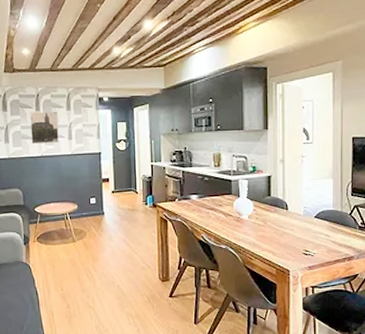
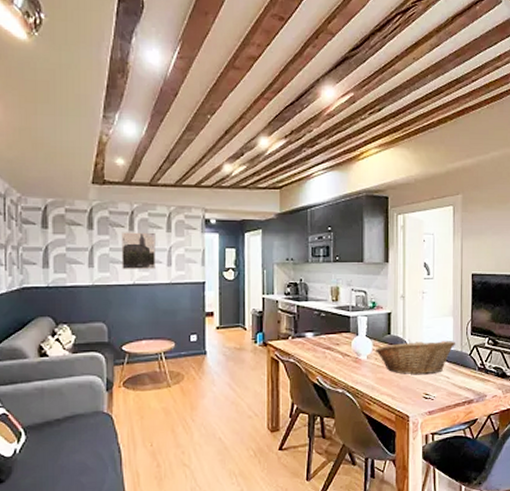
fruit basket: none [255,200,336,233] -> present [374,339,456,375]

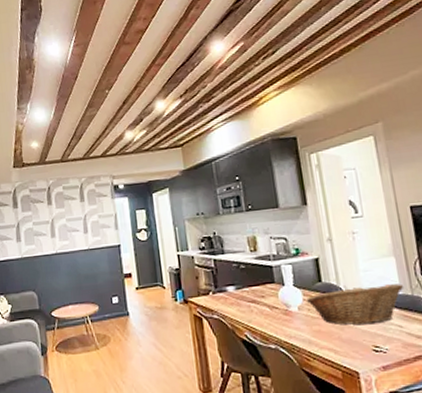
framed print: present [121,232,156,269] -> none [41,204,74,240]

